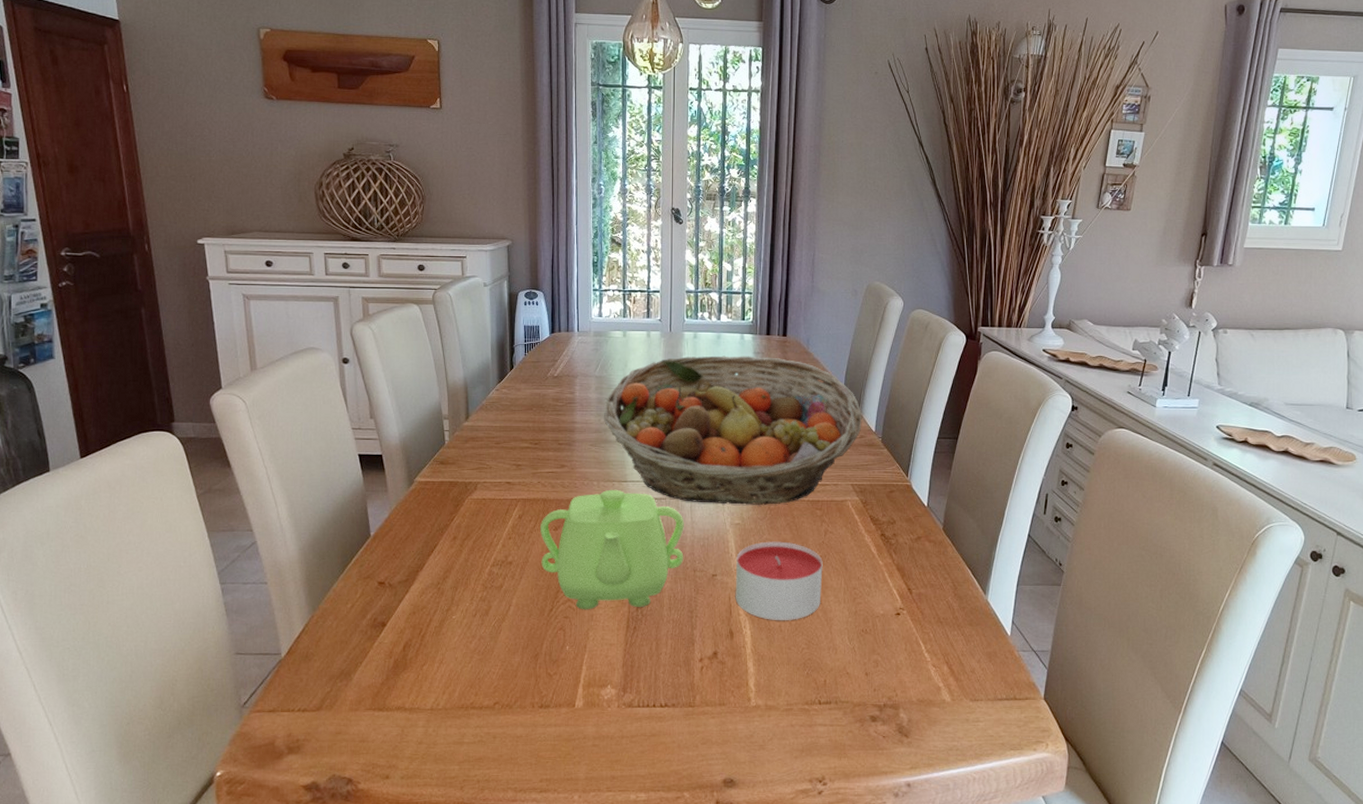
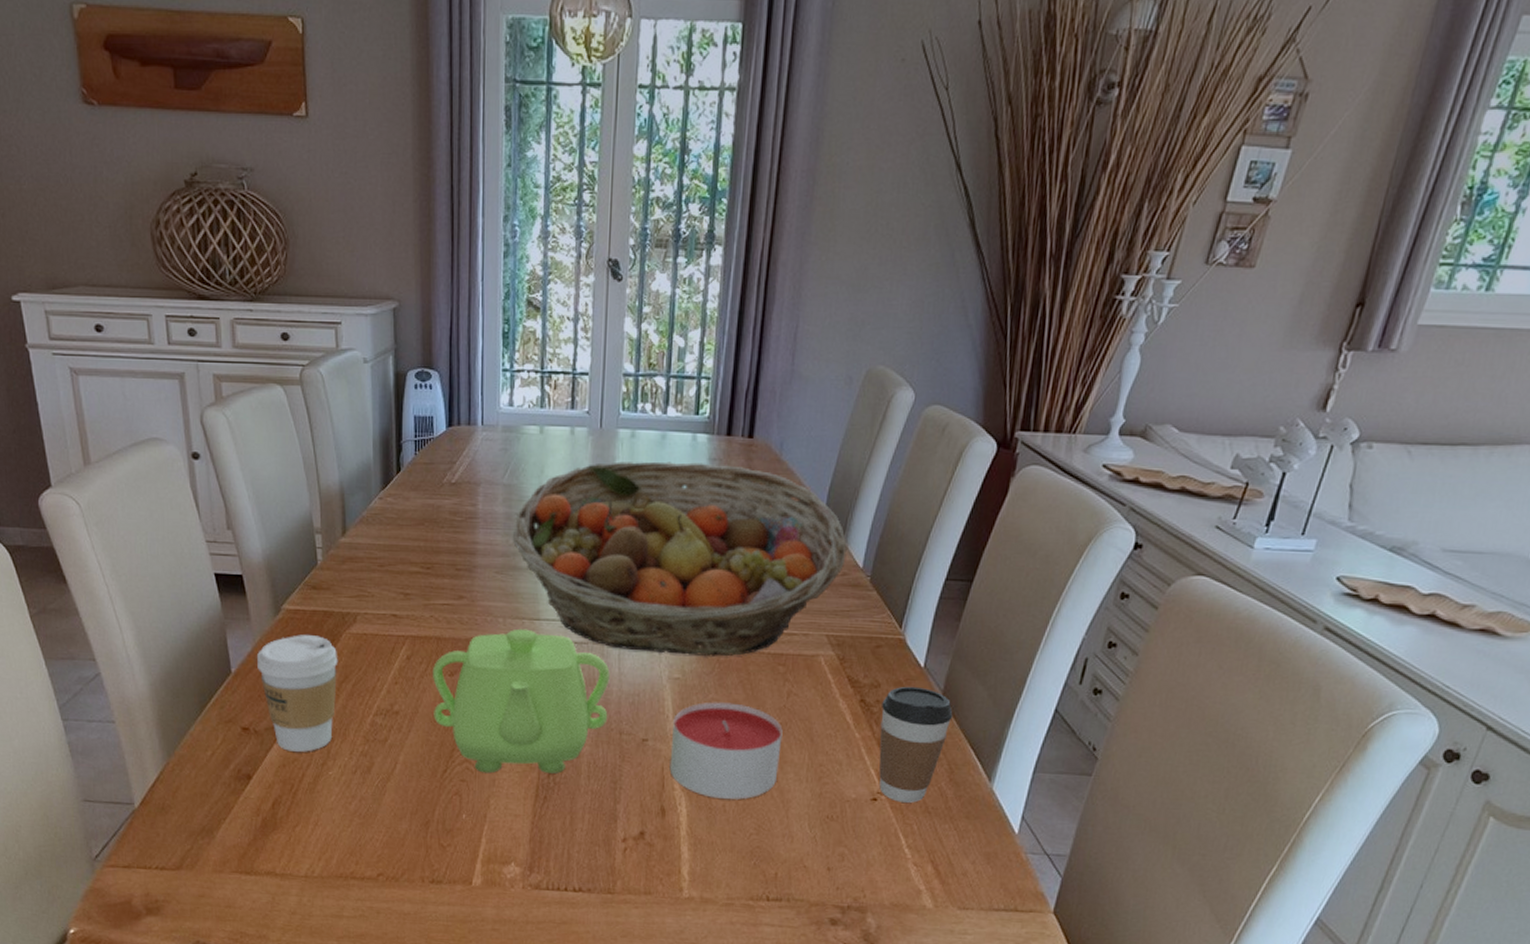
coffee cup: none [393,502,462,600] -> present [257,635,338,752]
coffee cup: none [898,522,952,615] -> present [879,686,953,803]

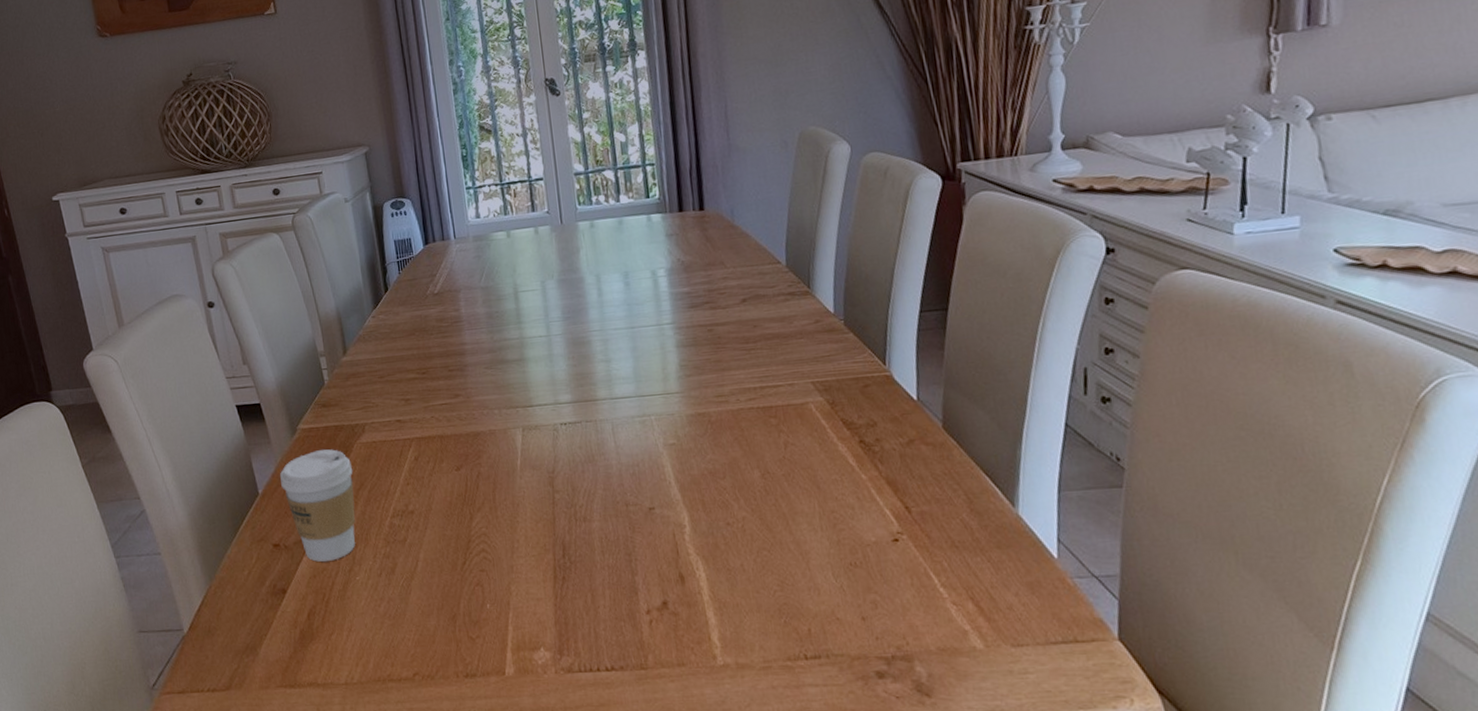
teapot: present [433,628,610,774] -> none [440,416,612,561]
fruit basket: present [512,461,847,656] -> none [495,238,816,423]
candle: present [669,702,783,799] -> none [676,461,791,558]
coffee cup: present [879,686,953,803] -> none [882,420,959,540]

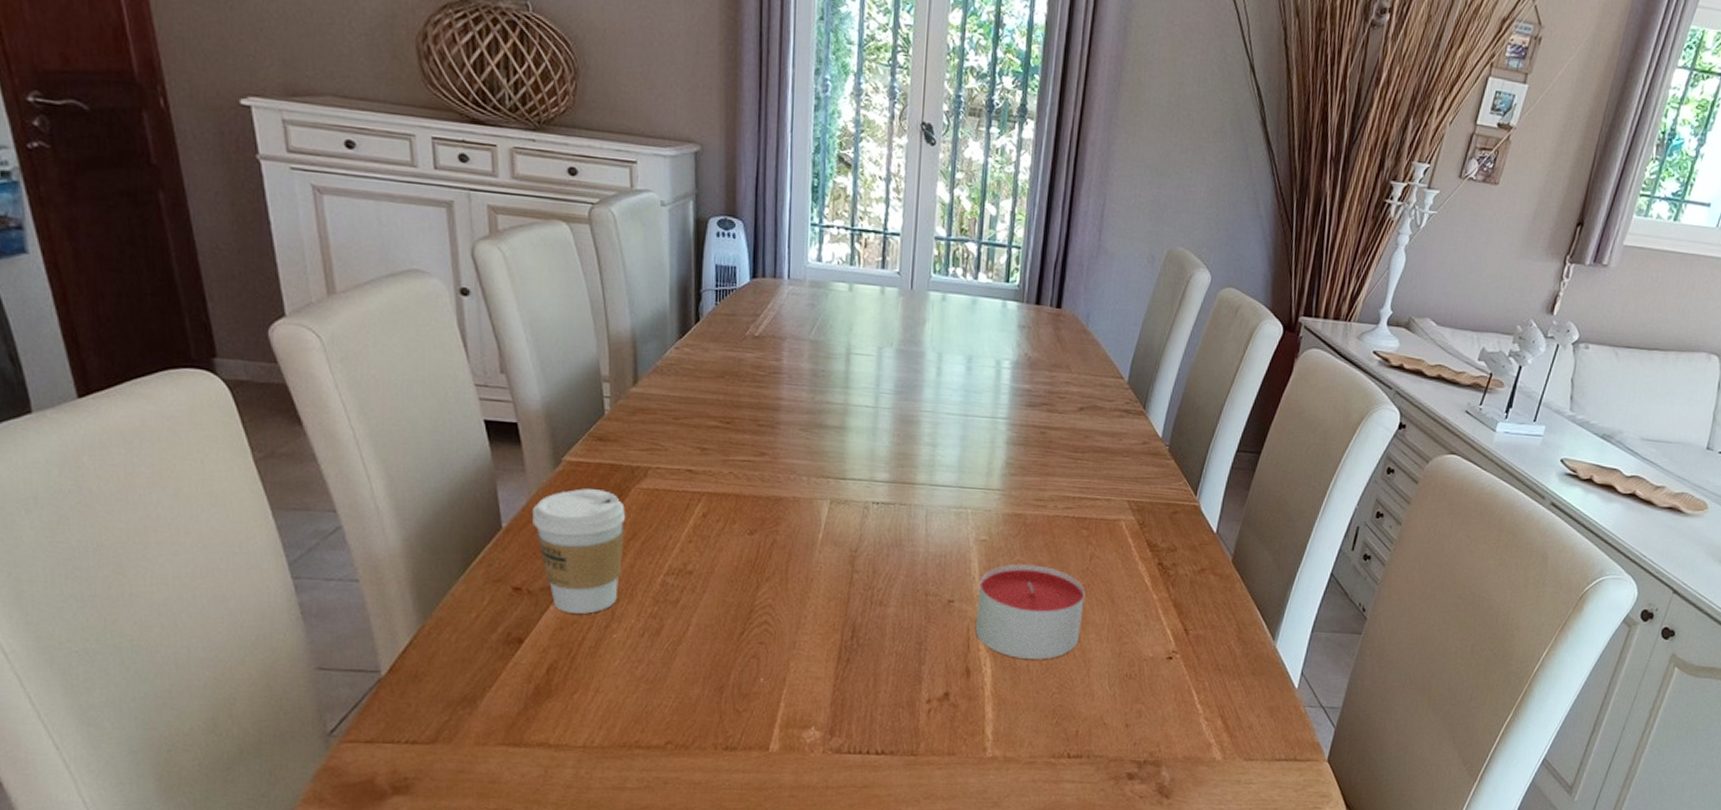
candle: none [676,461,791,558] -> present [975,564,1085,659]

